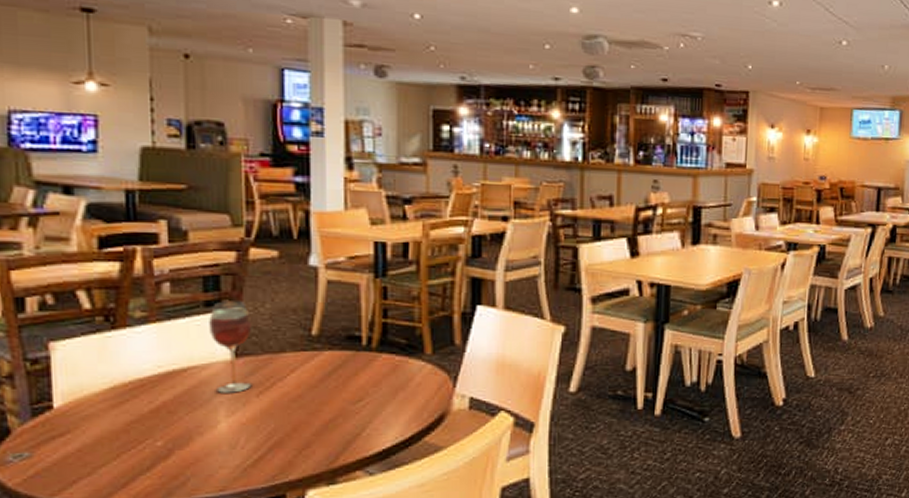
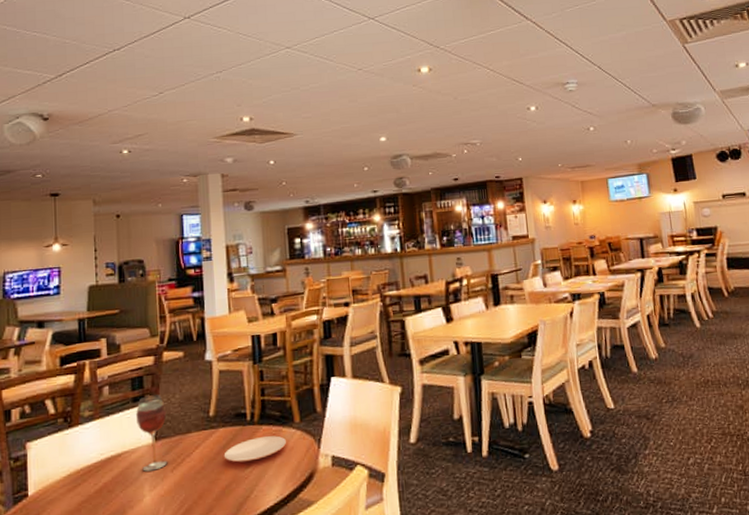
plate: none [328,367,412,394] -> present [223,435,286,463]

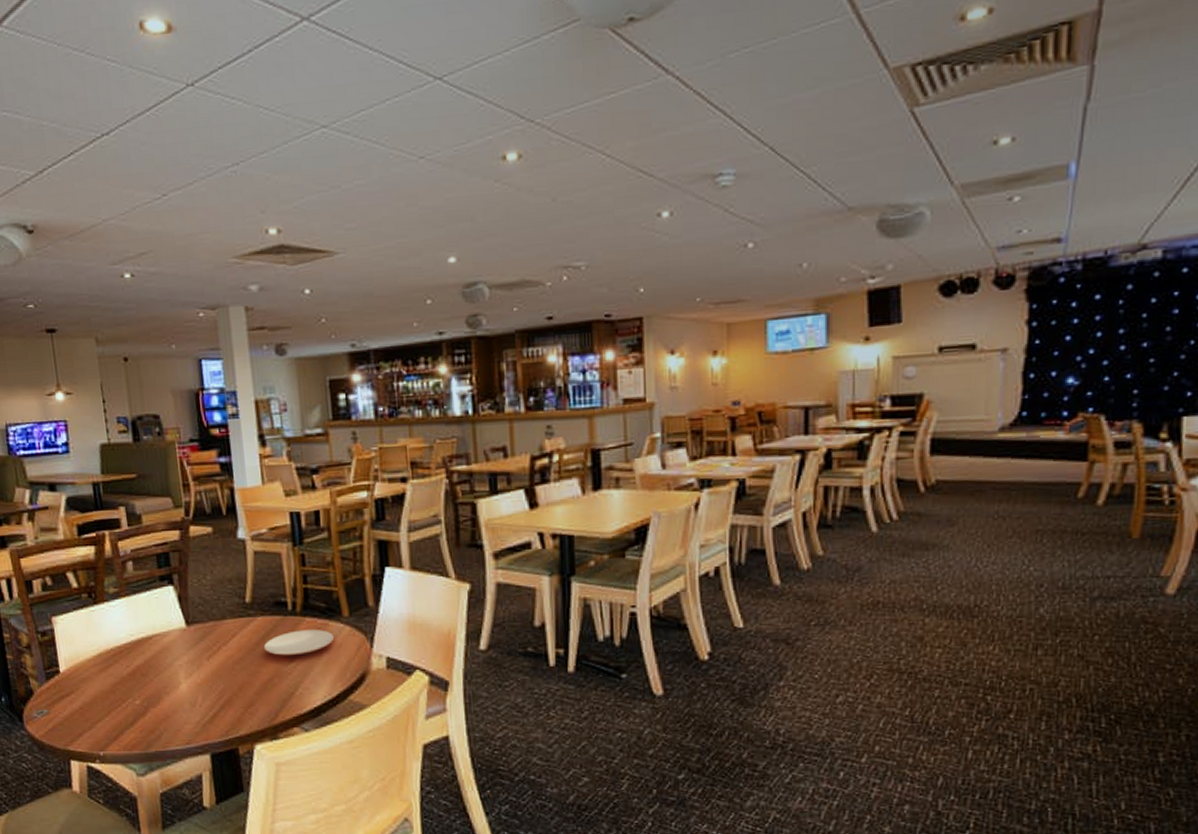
wineglass: present [136,394,168,472] -> none [164,573,203,657]

